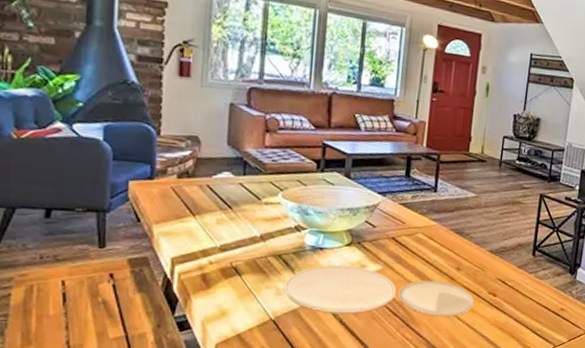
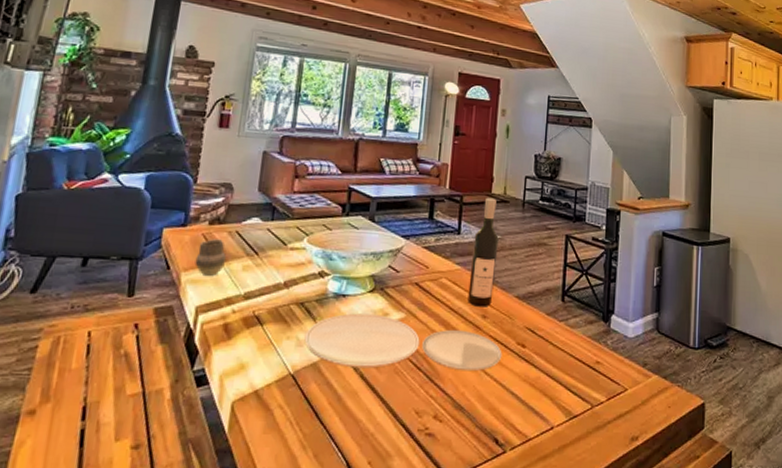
cup: none [166,192,200,229] -> present [194,239,227,276]
bottle: none [443,156,475,260] -> present [467,197,499,307]

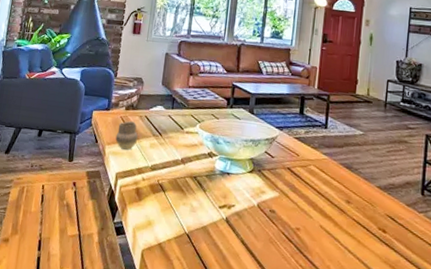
plate: present [304,313,420,369] -> none [197,188,291,236]
plate: present [422,329,502,372] -> none [293,210,365,249]
bottle: present [467,197,499,307] -> none [333,97,362,194]

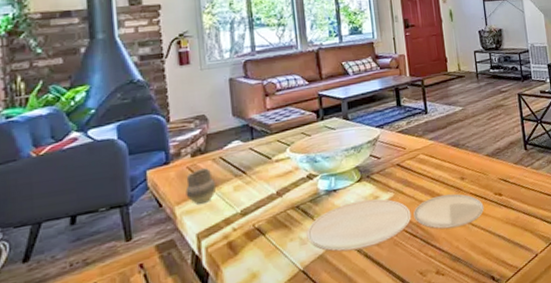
plate: none [197,188,291,236] -> present [306,198,412,252]
plate: none [293,210,365,249] -> present [413,193,484,230]

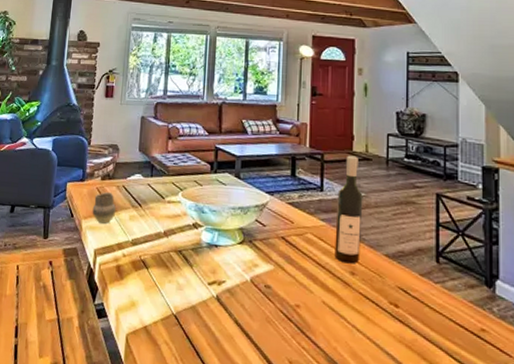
plate: present [306,198,412,252] -> none [184,262,289,316]
plate: present [413,193,484,230] -> none [292,284,374,328]
bottle: none [440,76,467,172] -> present [334,155,363,264]

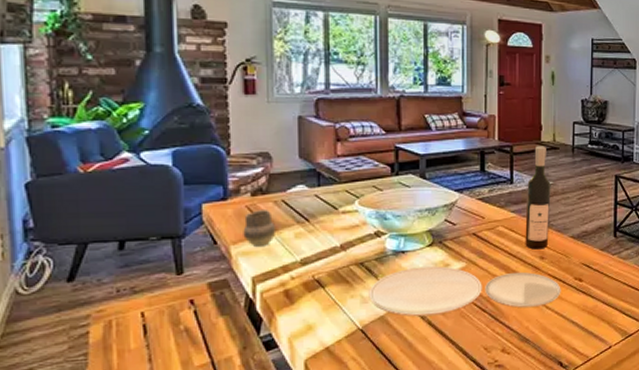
plate: none [184,262,289,316] -> present [369,266,482,317]
plate: none [292,284,374,328] -> present [485,272,561,309]

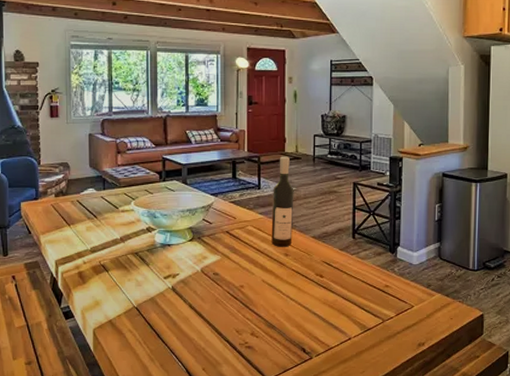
cup: present [243,210,277,246] -> none [49,208,73,236]
plate: present [369,266,482,317] -> none [142,258,234,300]
plate: present [485,272,561,309] -> none [237,266,304,299]

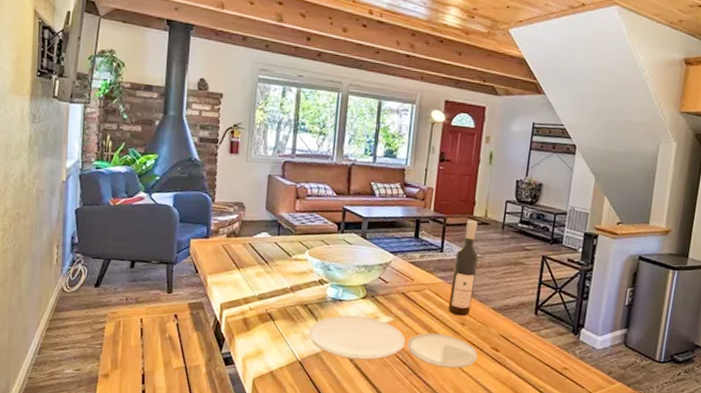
plate: none [142,258,234,300] -> present [308,315,406,361]
plate: none [237,266,304,299] -> present [407,333,478,369]

